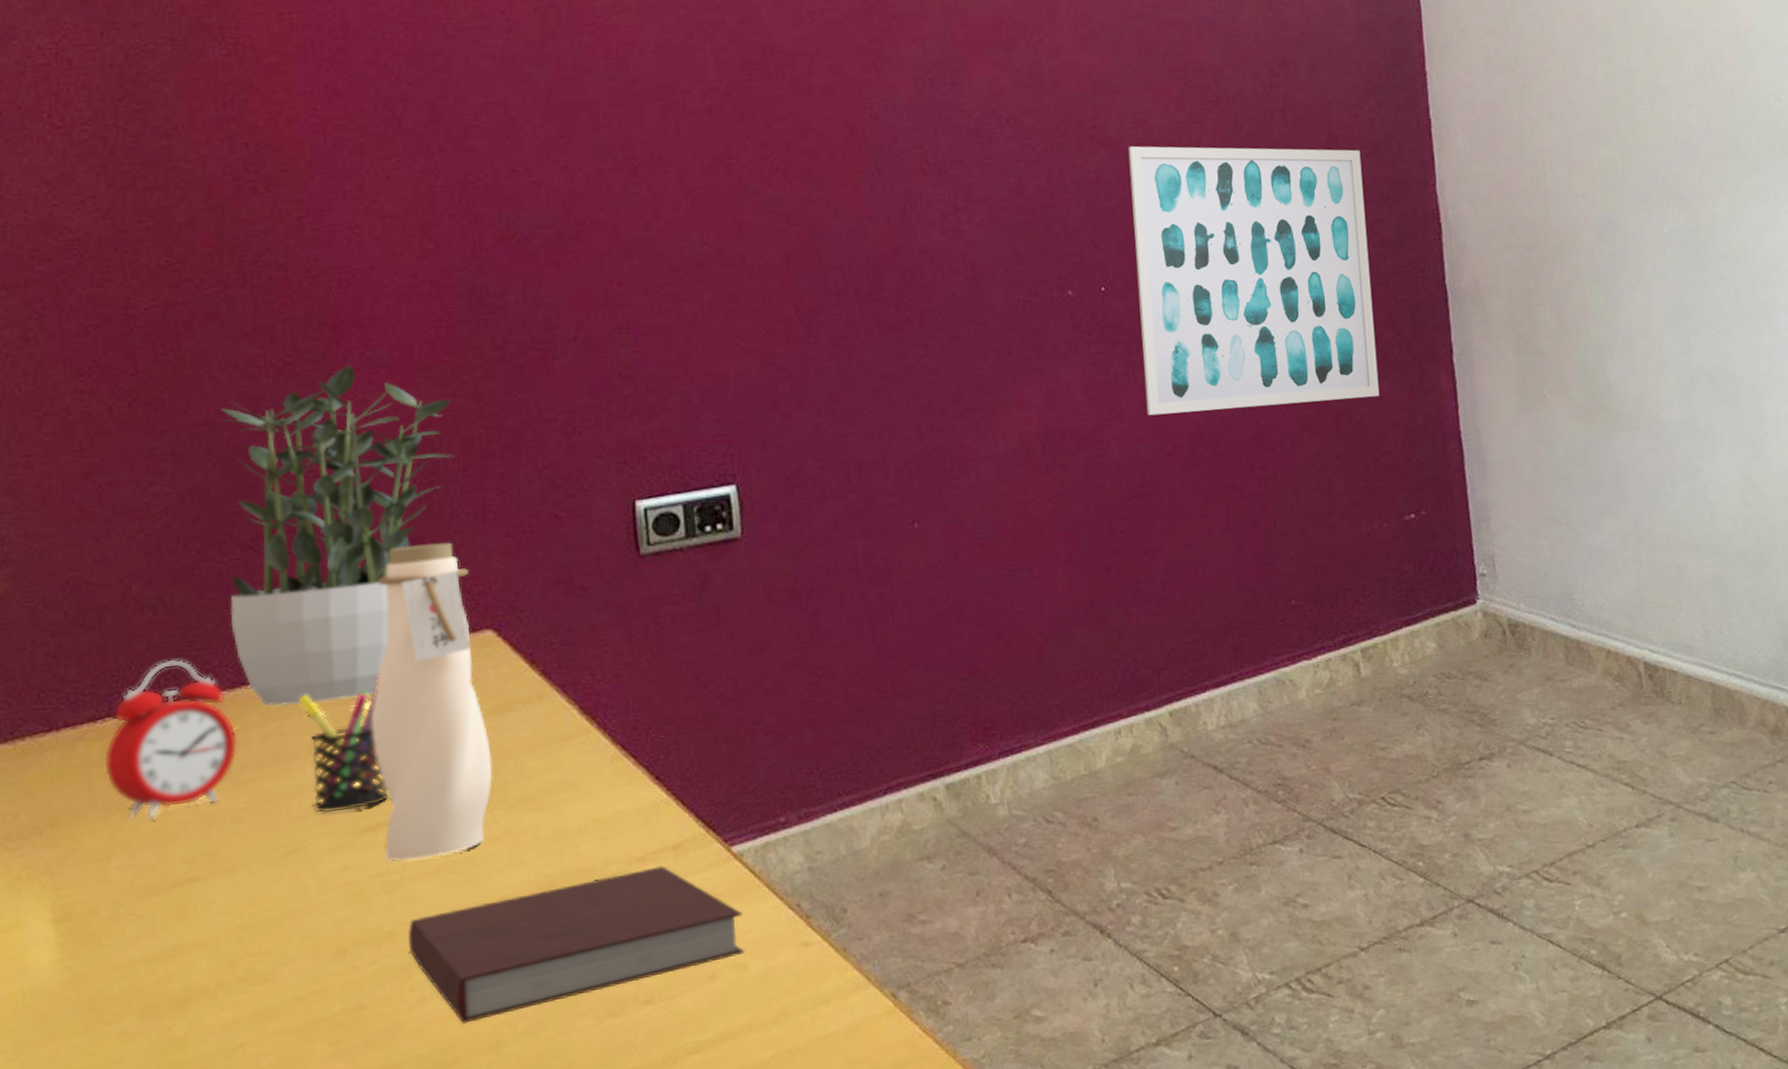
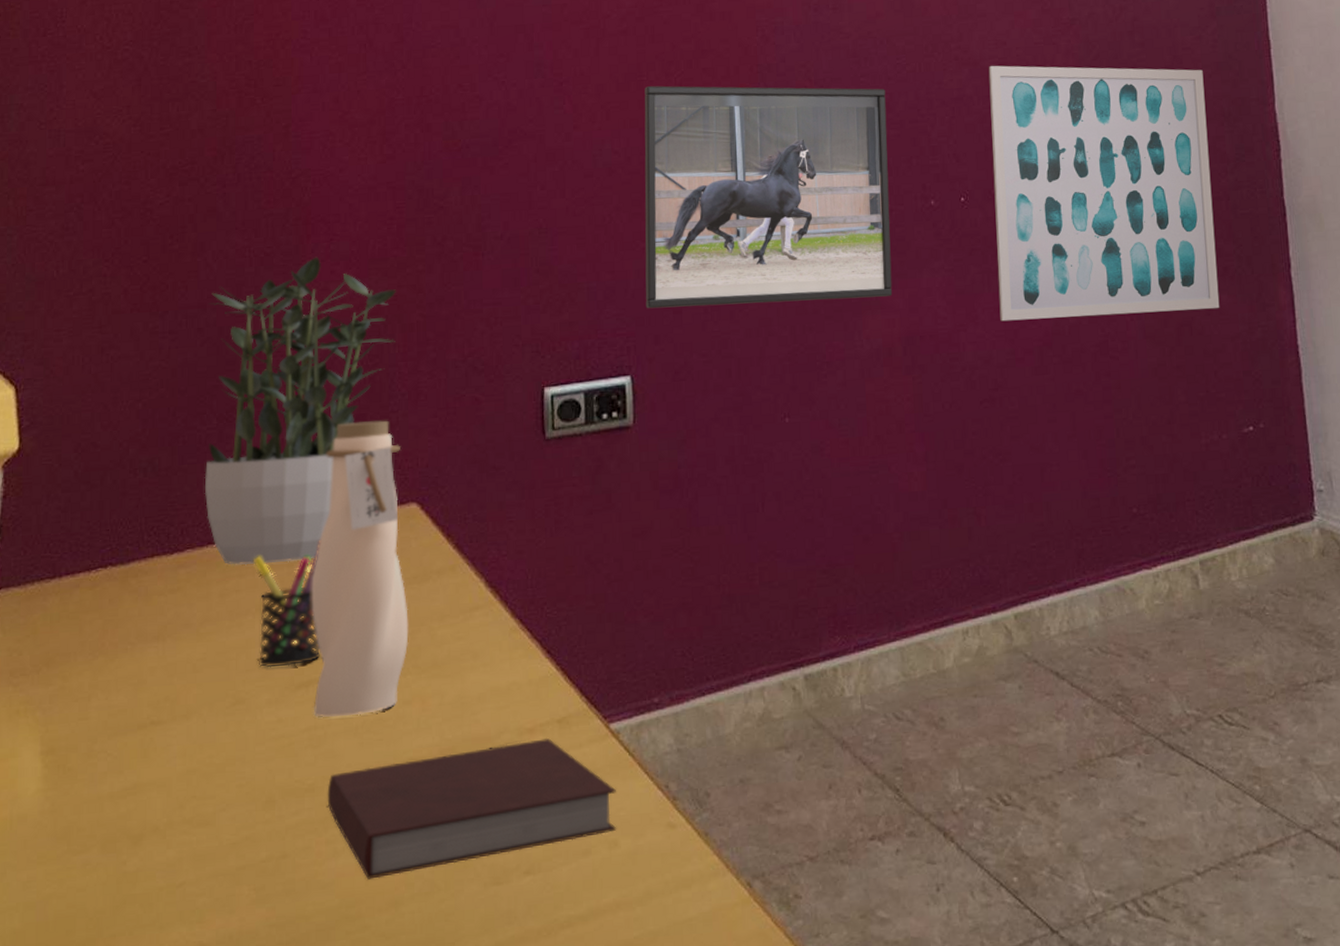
alarm clock: present [104,659,238,819] -> none [94,517,201,663]
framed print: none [736,169,1029,413] -> present [644,85,893,309]

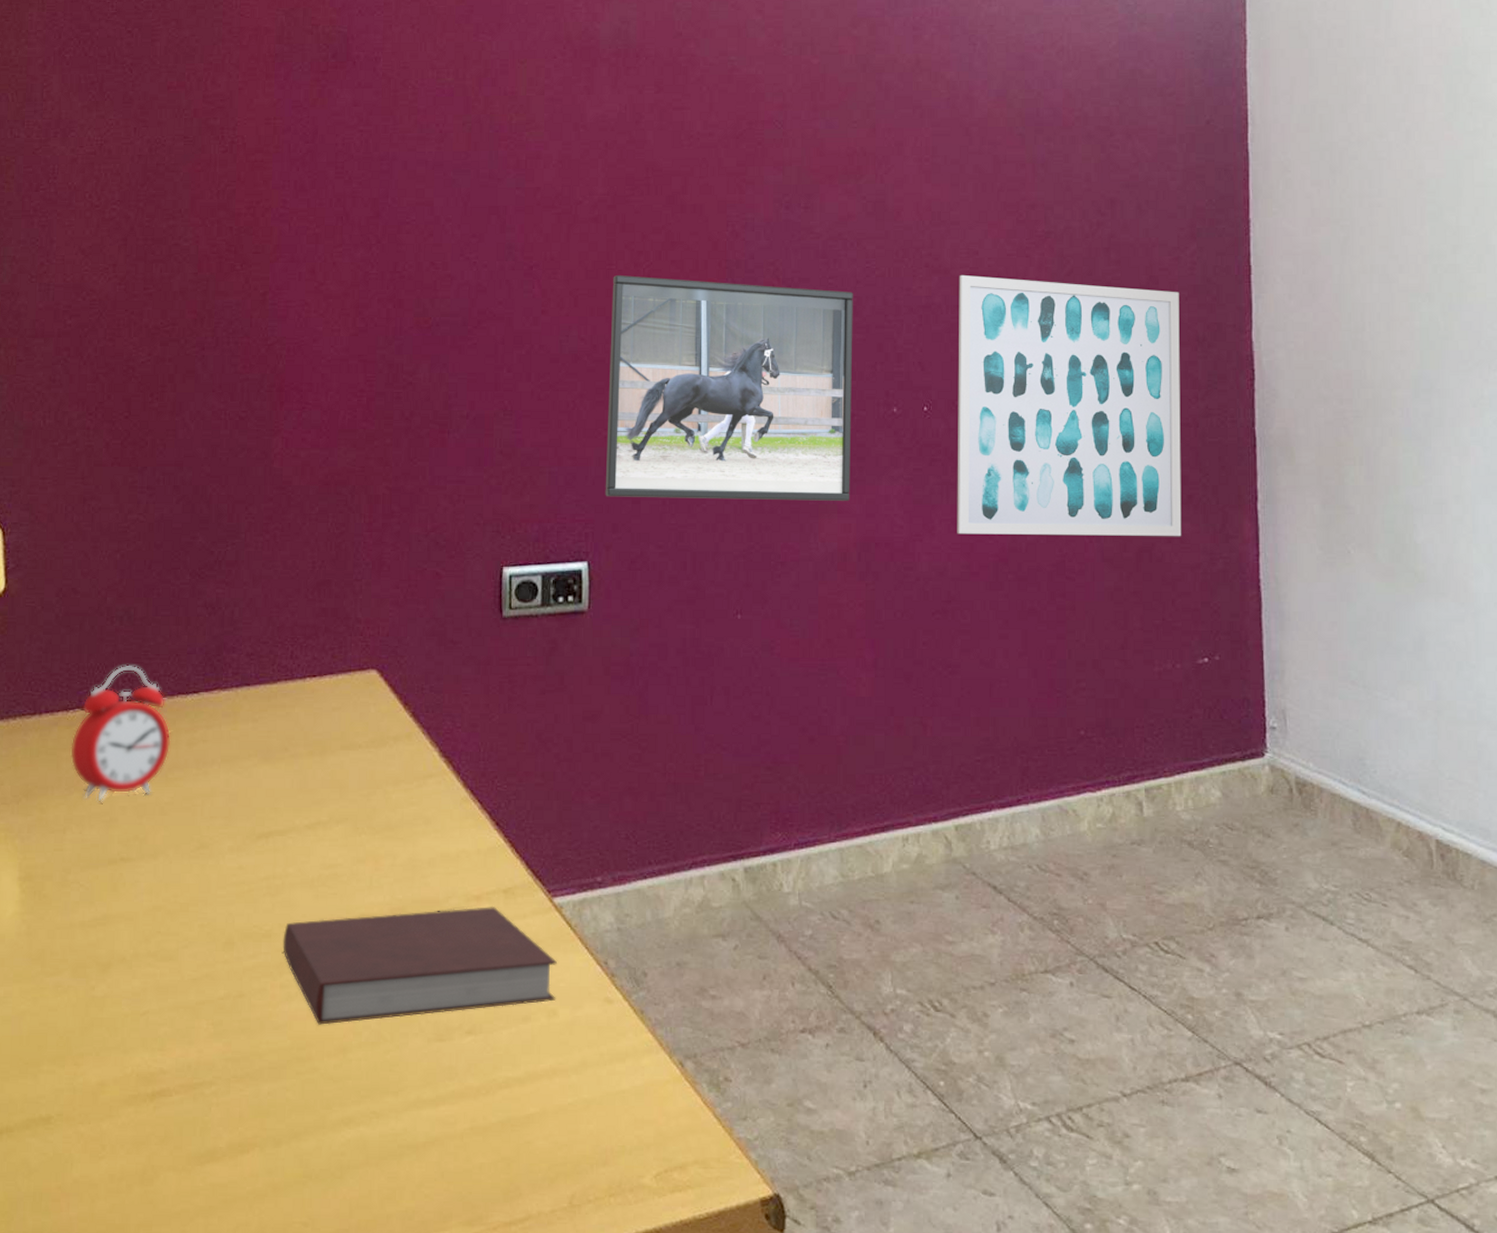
alarm clock: none [94,517,201,663] -> present [70,665,171,801]
potted plant: present [204,256,396,566] -> none [176,423,364,719]
pen holder: present [253,540,320,668] -> none [220,699,284,817]
water bottle: present [311,420,409,718] -> none [272,588,365,869]

